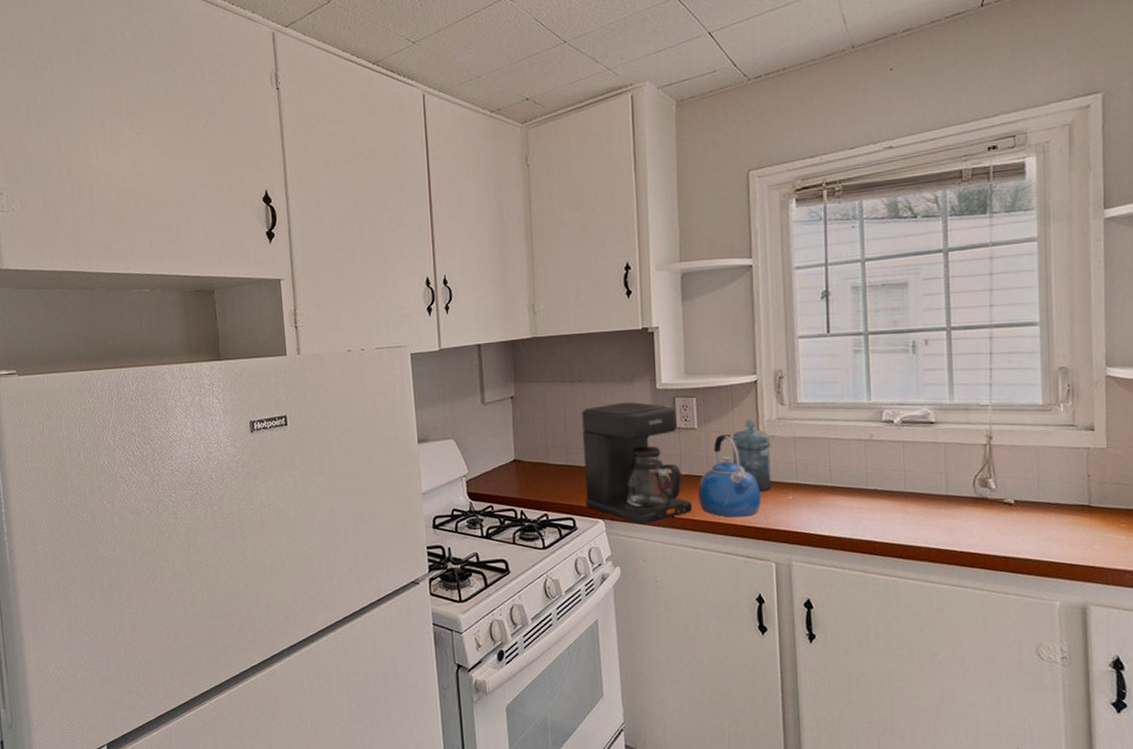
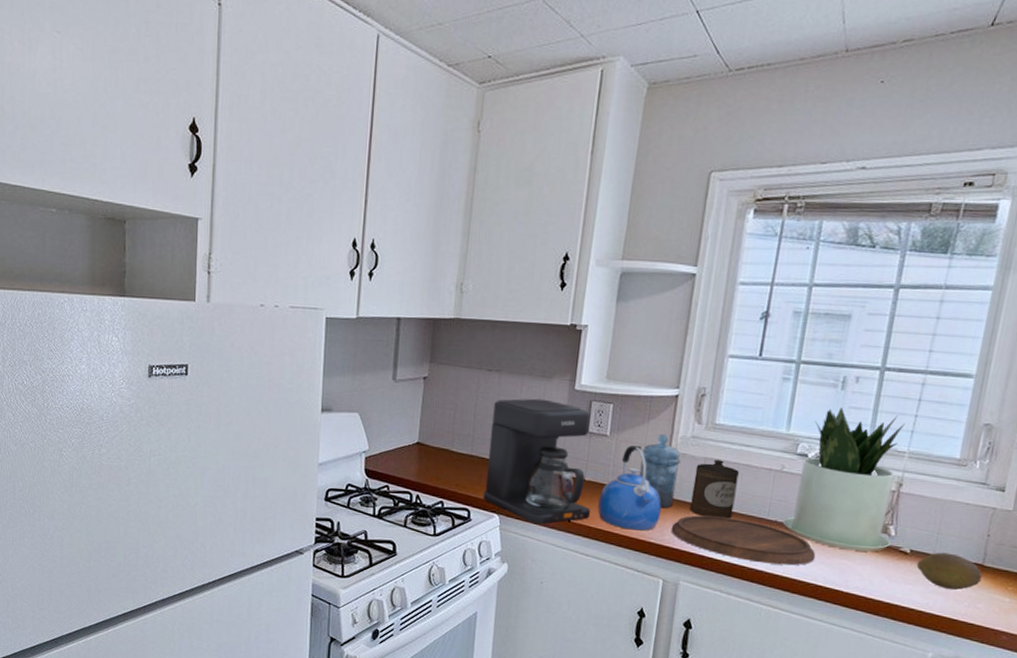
cutting board: none [774,492,922,533] -> present [671,515,816,566]
canister: none [787,437,831,495] -> present [690,460,739,519]
planter: none [881,371,994,509] -> present [782,408,905,552]
fruit: none [1023,498,1093,534] -> present [916,552,982,590]

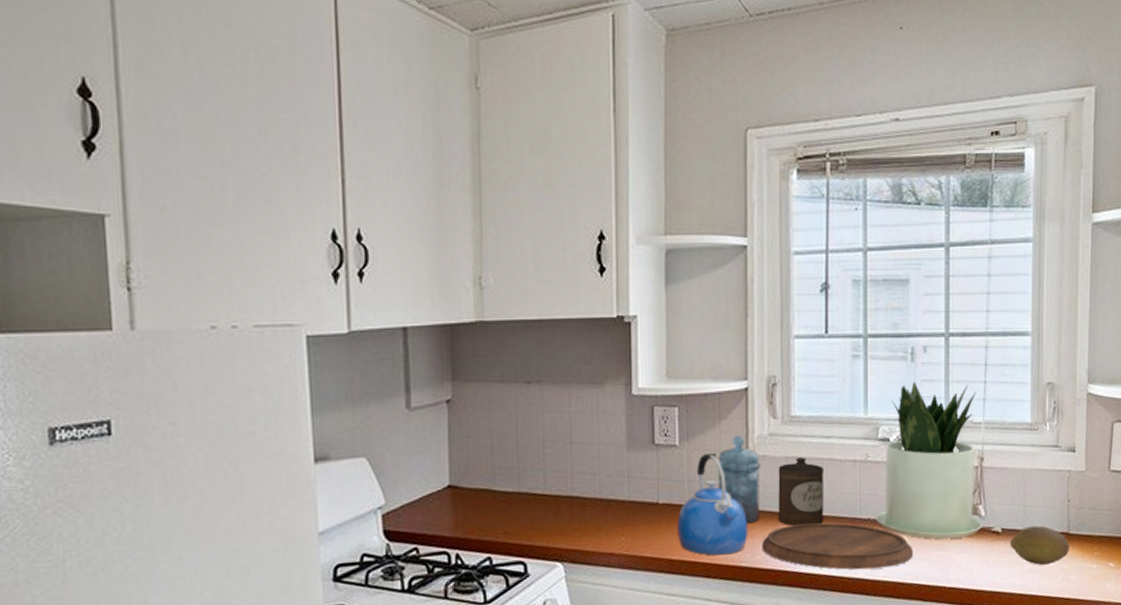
coffee maker: present [483,398,591,525] -> none [538,410,670,568]

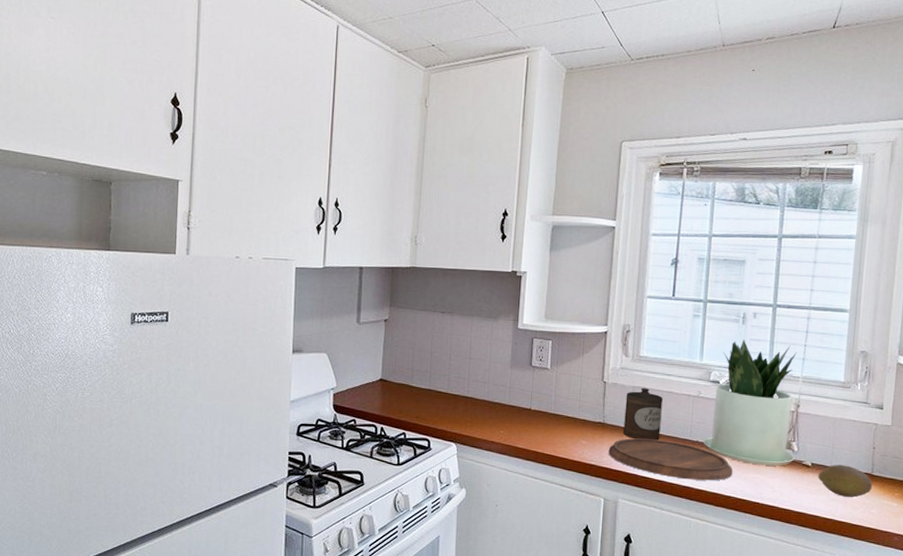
kettle: present [677,453,748,556] -> none [543,377,599,454]
canister: present [717,435,761,524] -> none [578,366,613,433]

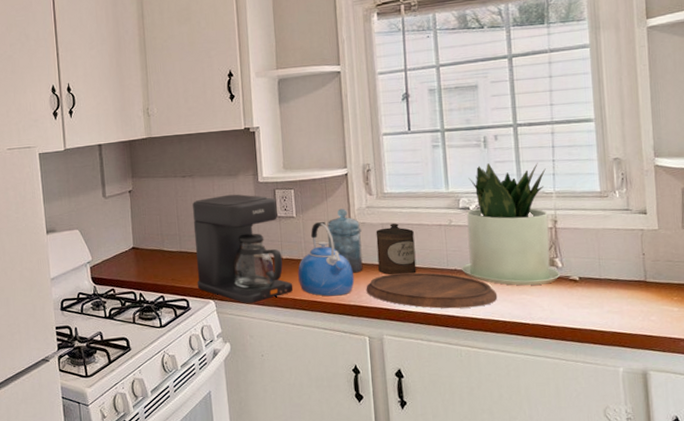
coffee maker: none [441,337,538,452] -> present [193,194,294,304]
kettle: none [543,377,599,454] -> present [298,222,355,297]
canister: none [578,366,613,433] -> present [326,208,363,273]
fruit: present [818,464,873,497] -> none [587,275,649,307]

